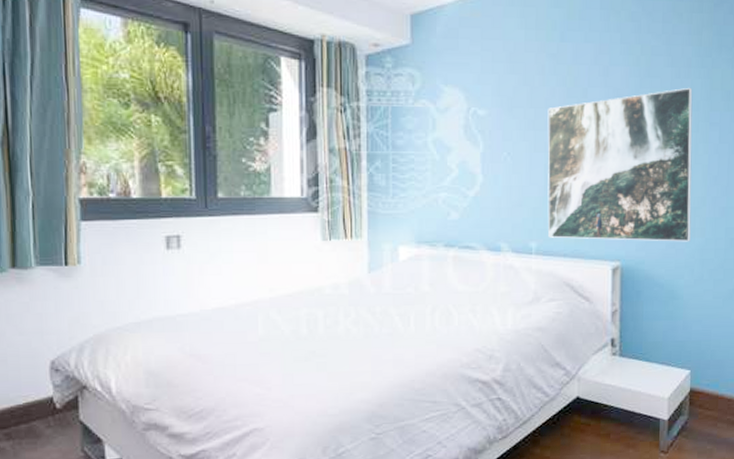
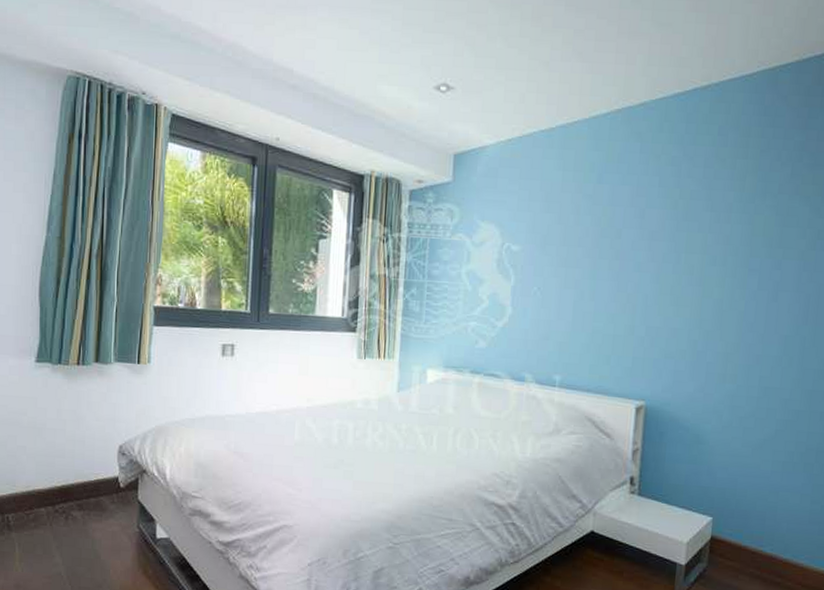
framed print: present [547,87,693,242] -> none [573,232,732,387]

